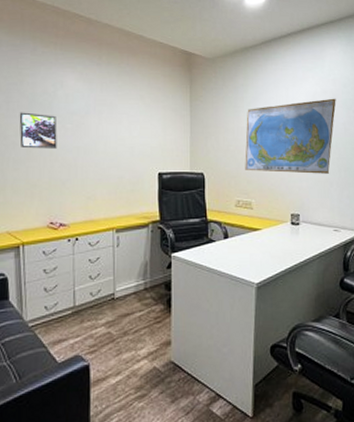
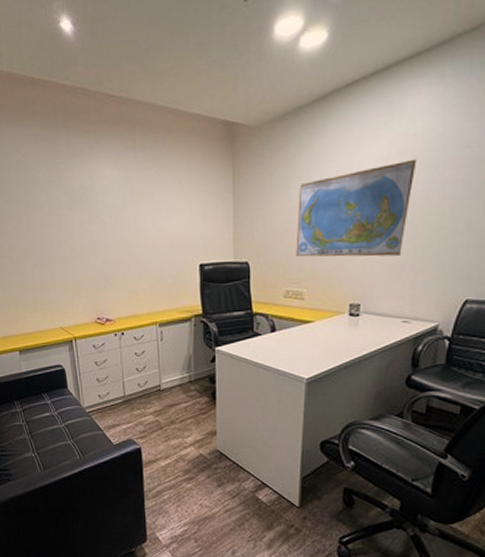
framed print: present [19,112,57,149] -> none [61,209,98,246]

